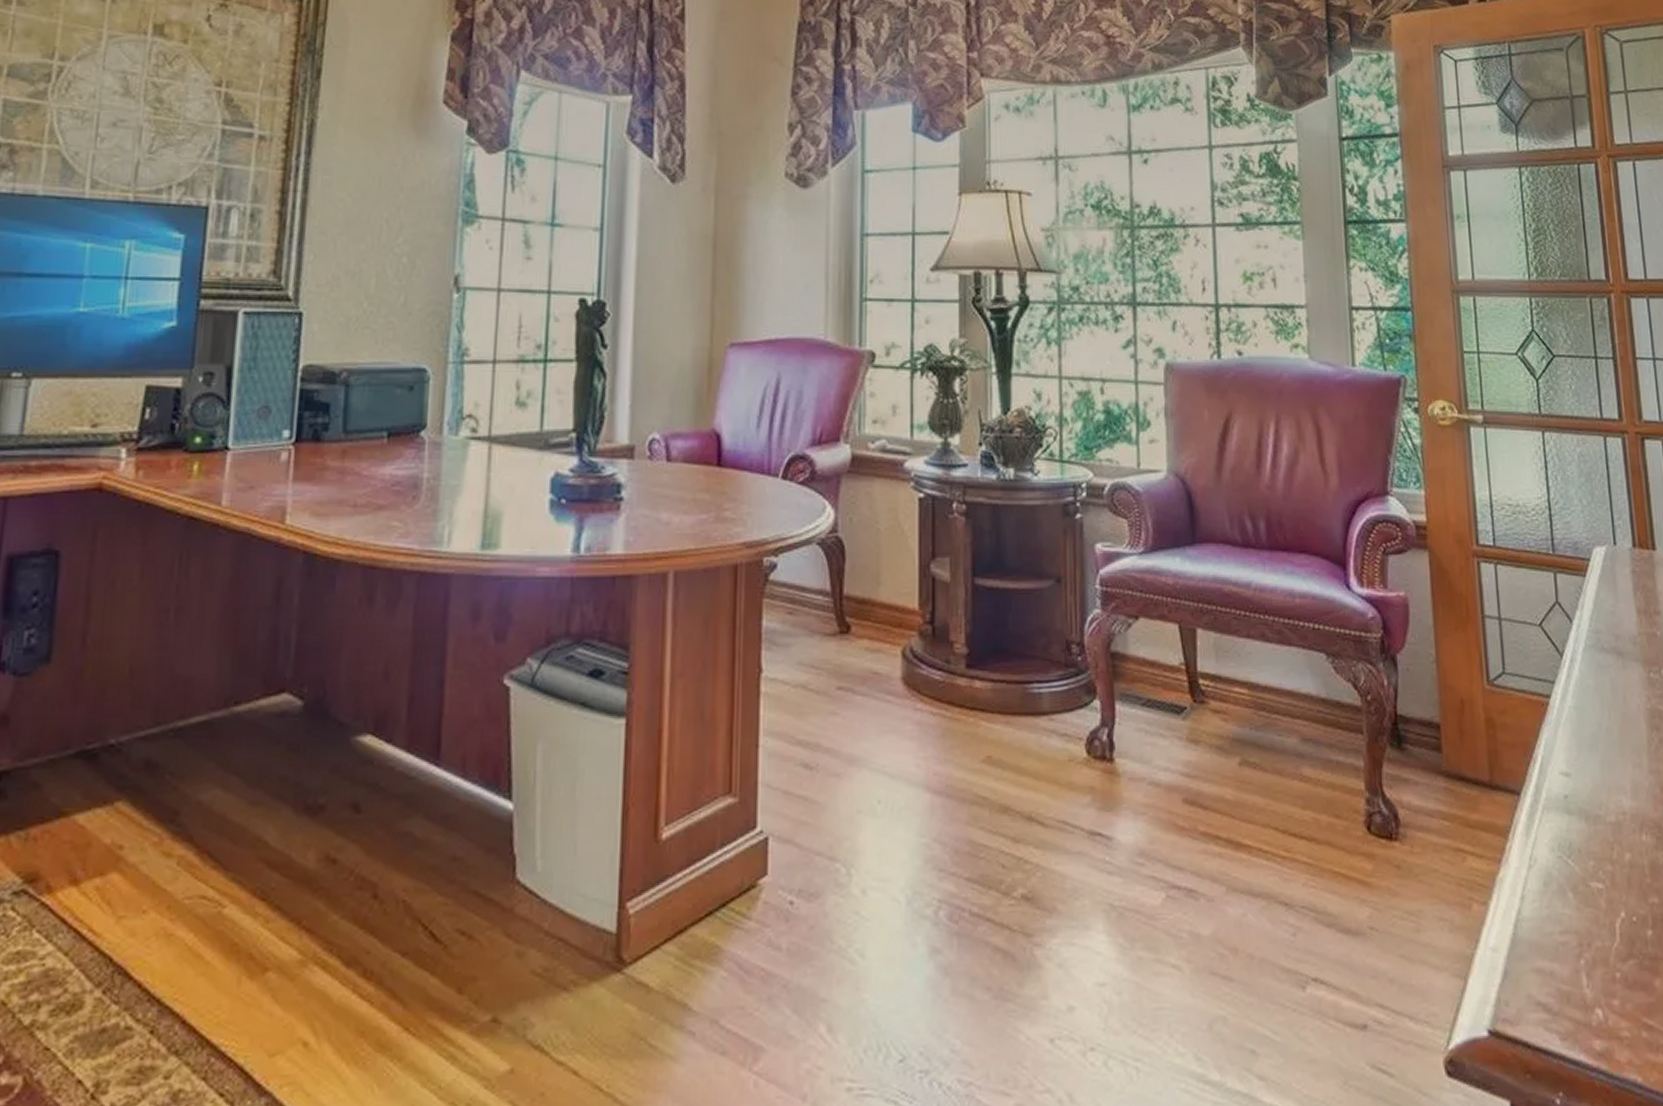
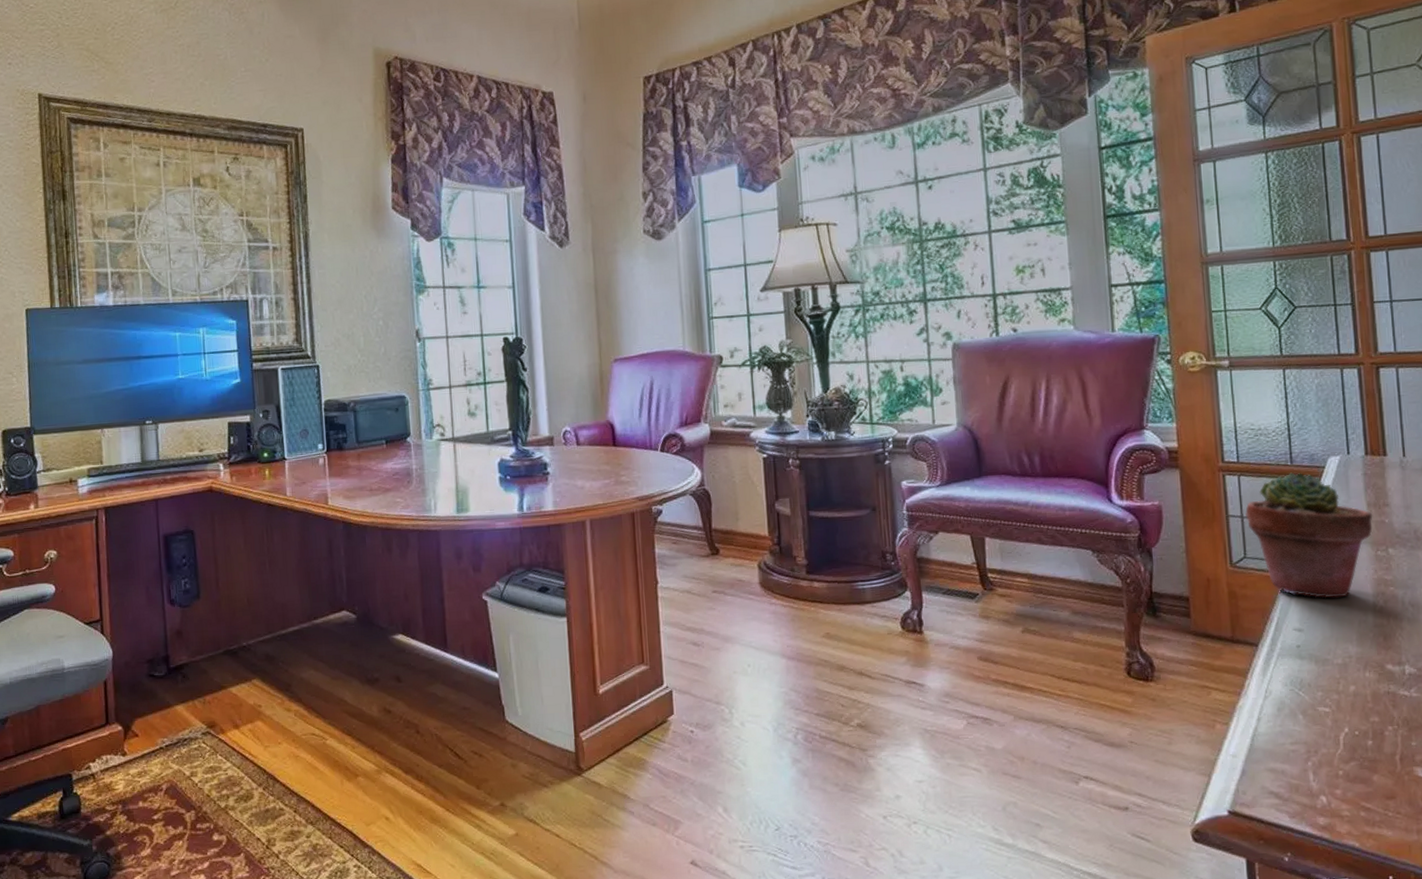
potted succulent: none [1503,564,1644,733] -> present [1245,472,1373,599]

